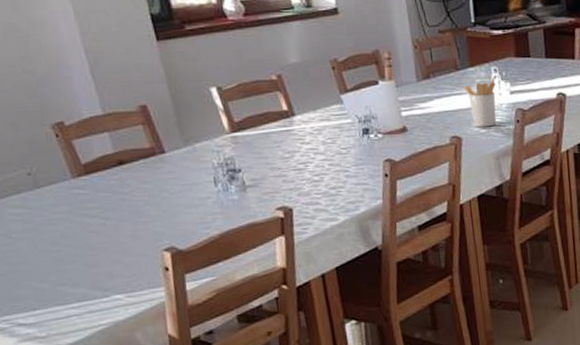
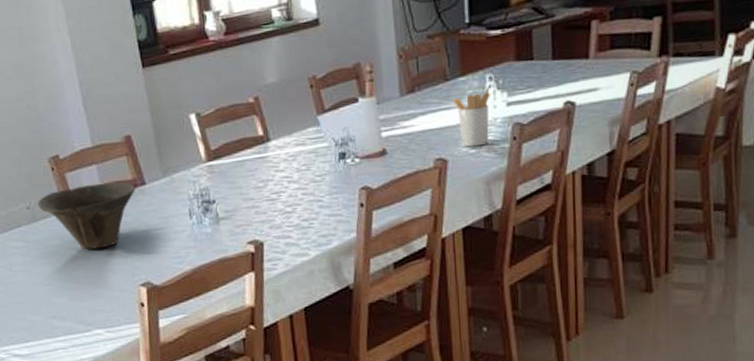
bowl: none [40,150,154,216] -> present [38,182,135,250]

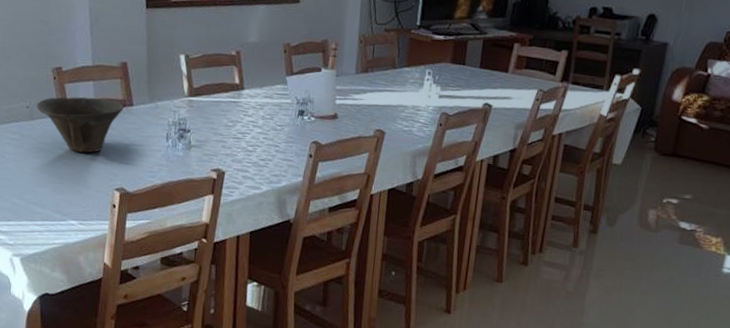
utensil holder: present [452,86,490,147] -> none [396,79,428,126]

